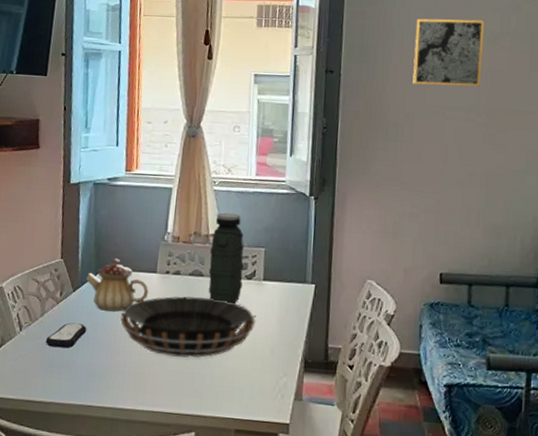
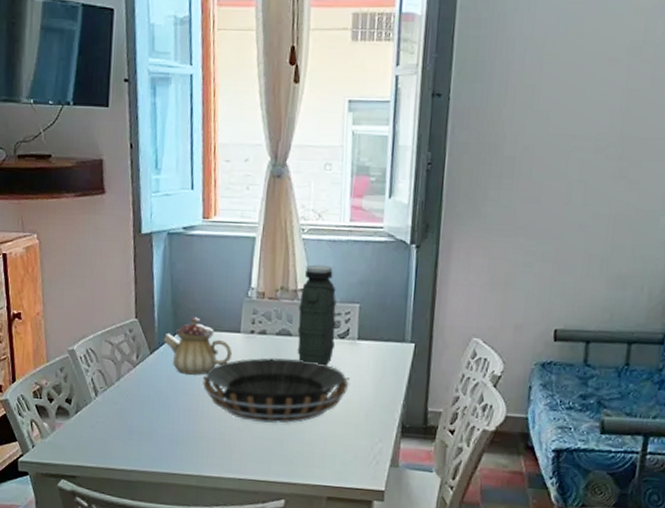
remote control: present [45,323,86,348] -> none [123,387,166,414]
wall art: present [412,18,485,87] -> none [534,25,626,111]

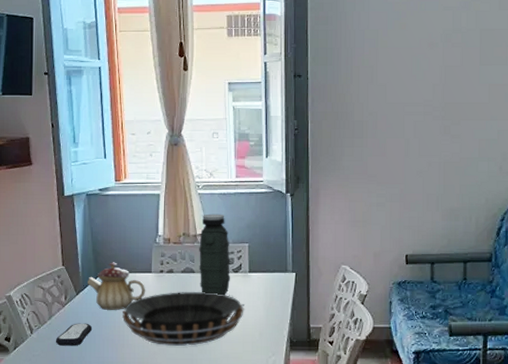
remote control: none [123,387,166,414] -> present [55,323,92,346]

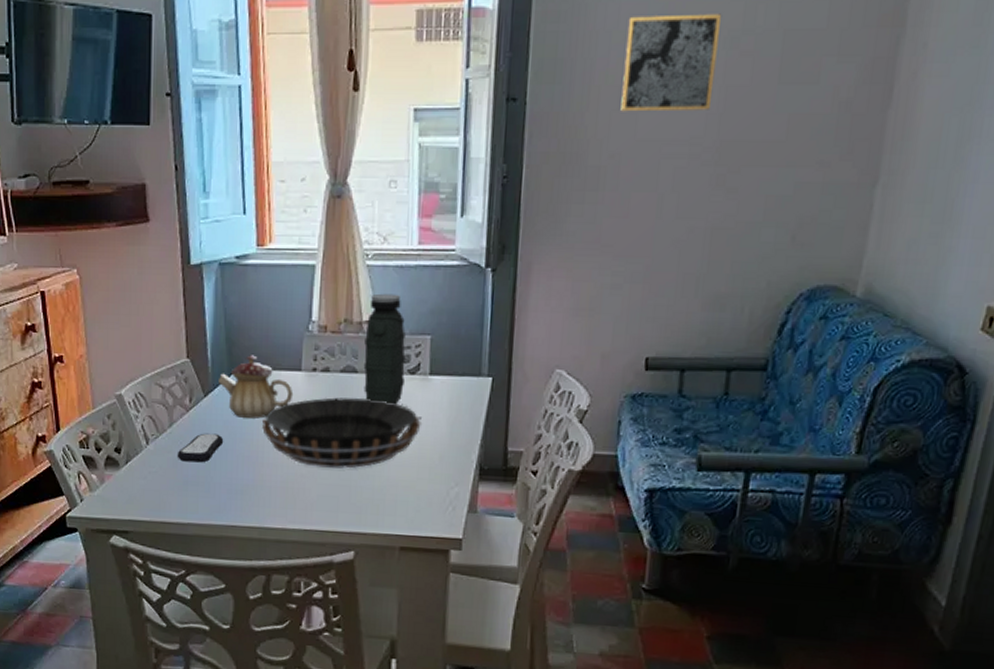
wall art: none [374,19,438,84] -> present [620,13,722,112]

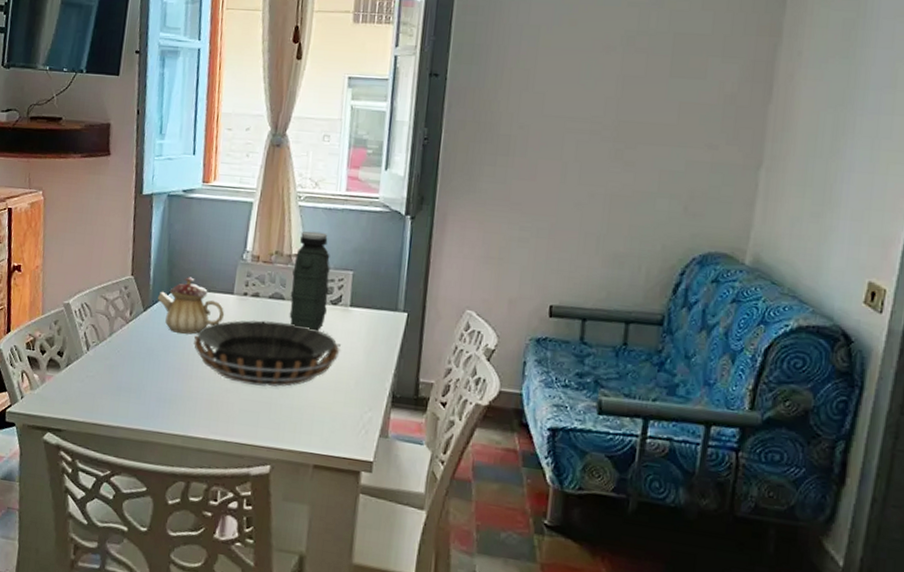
remote control: present [177,433,223,463] -> none [113,344,157,371]
wall art: present [620,13,722,112] -> none [529,14,620,95]

